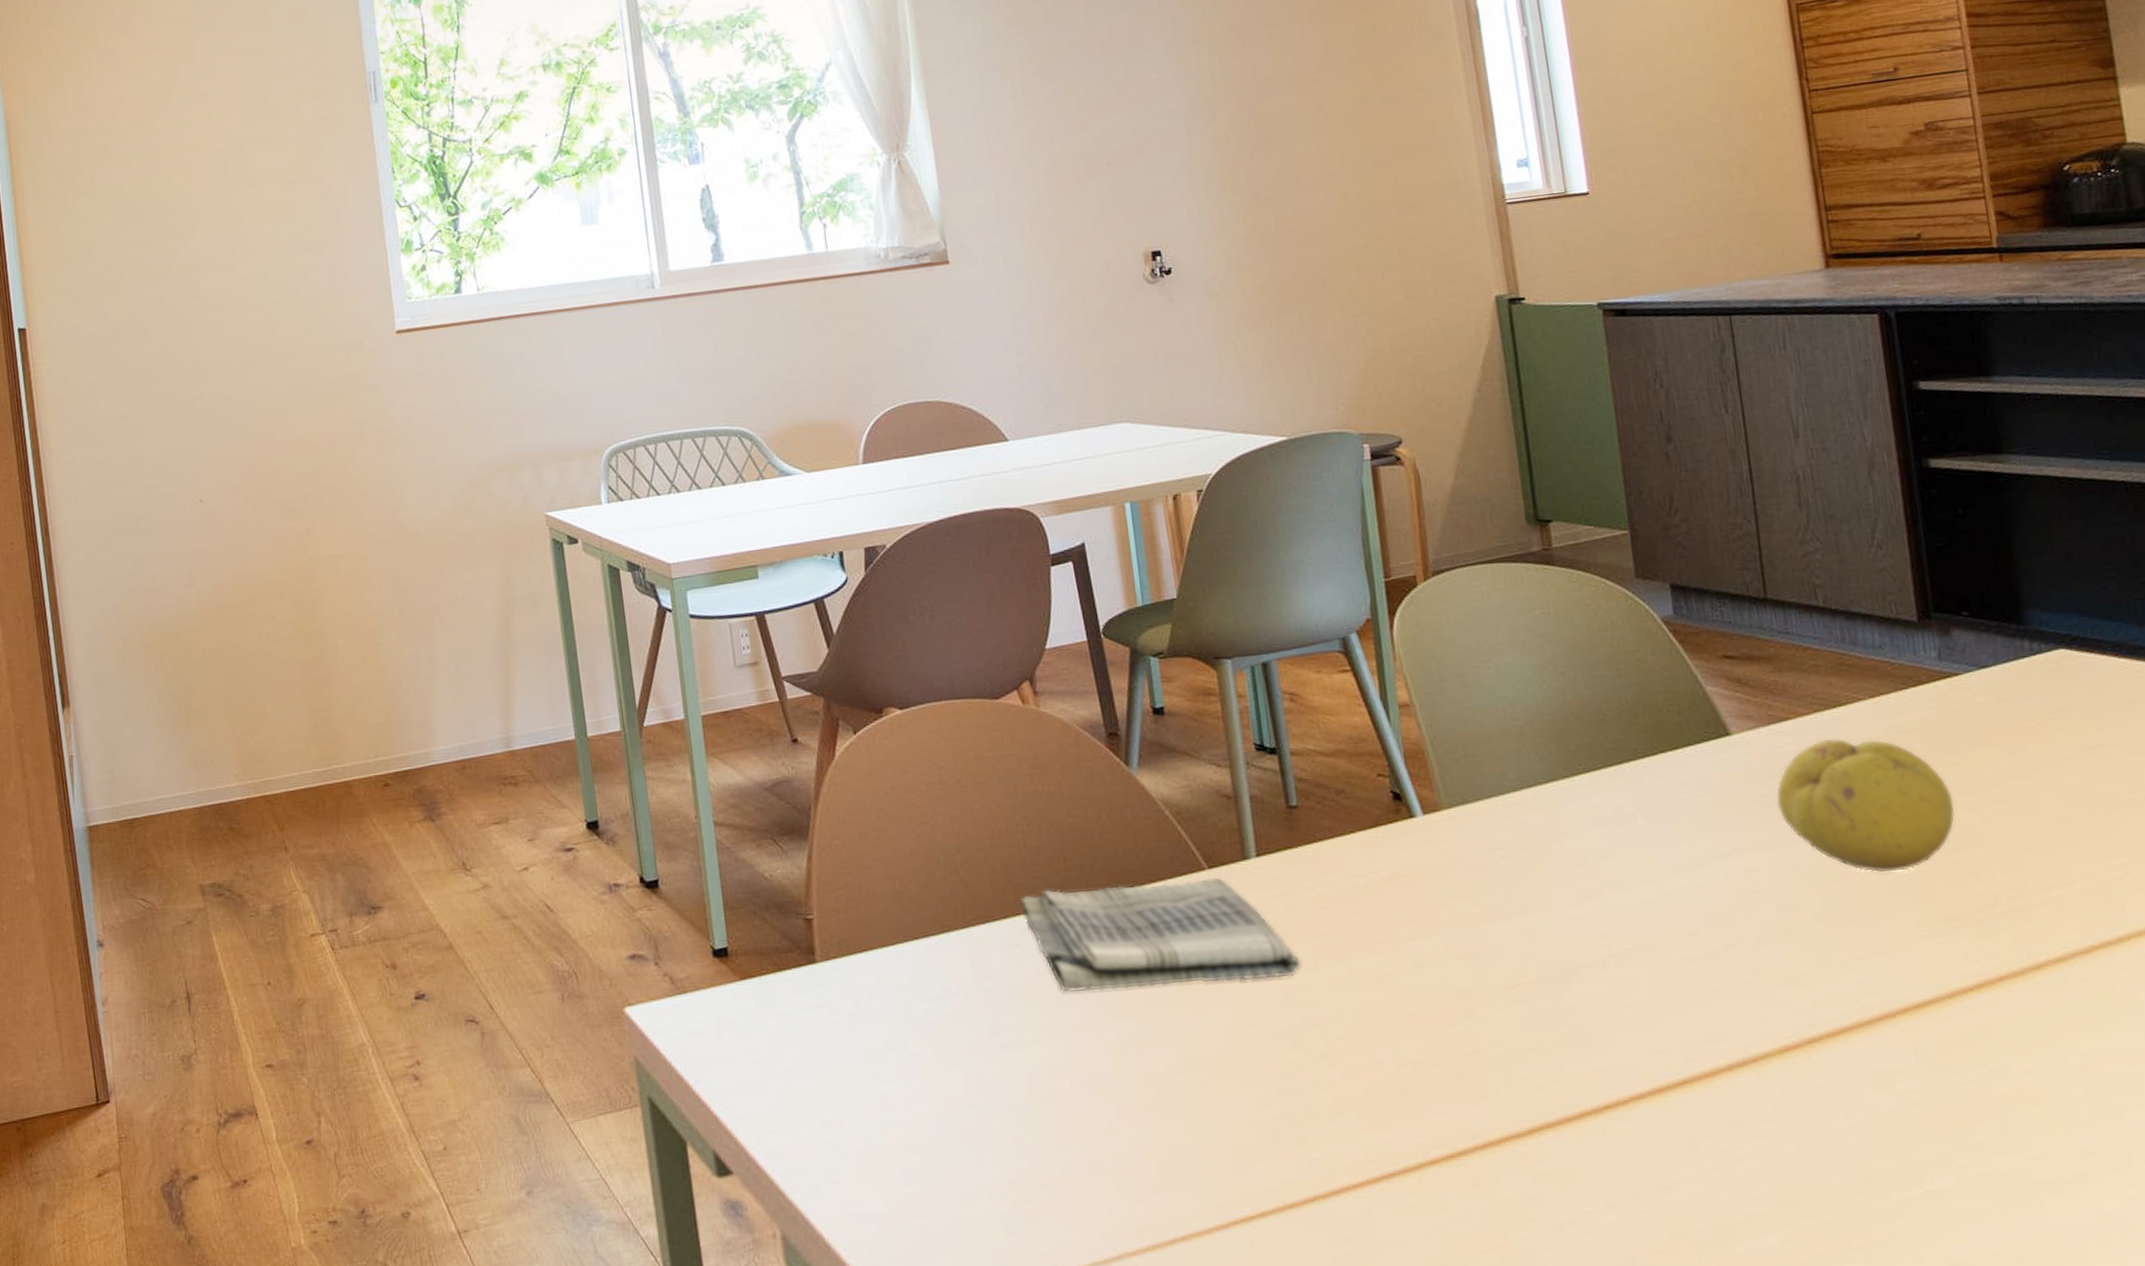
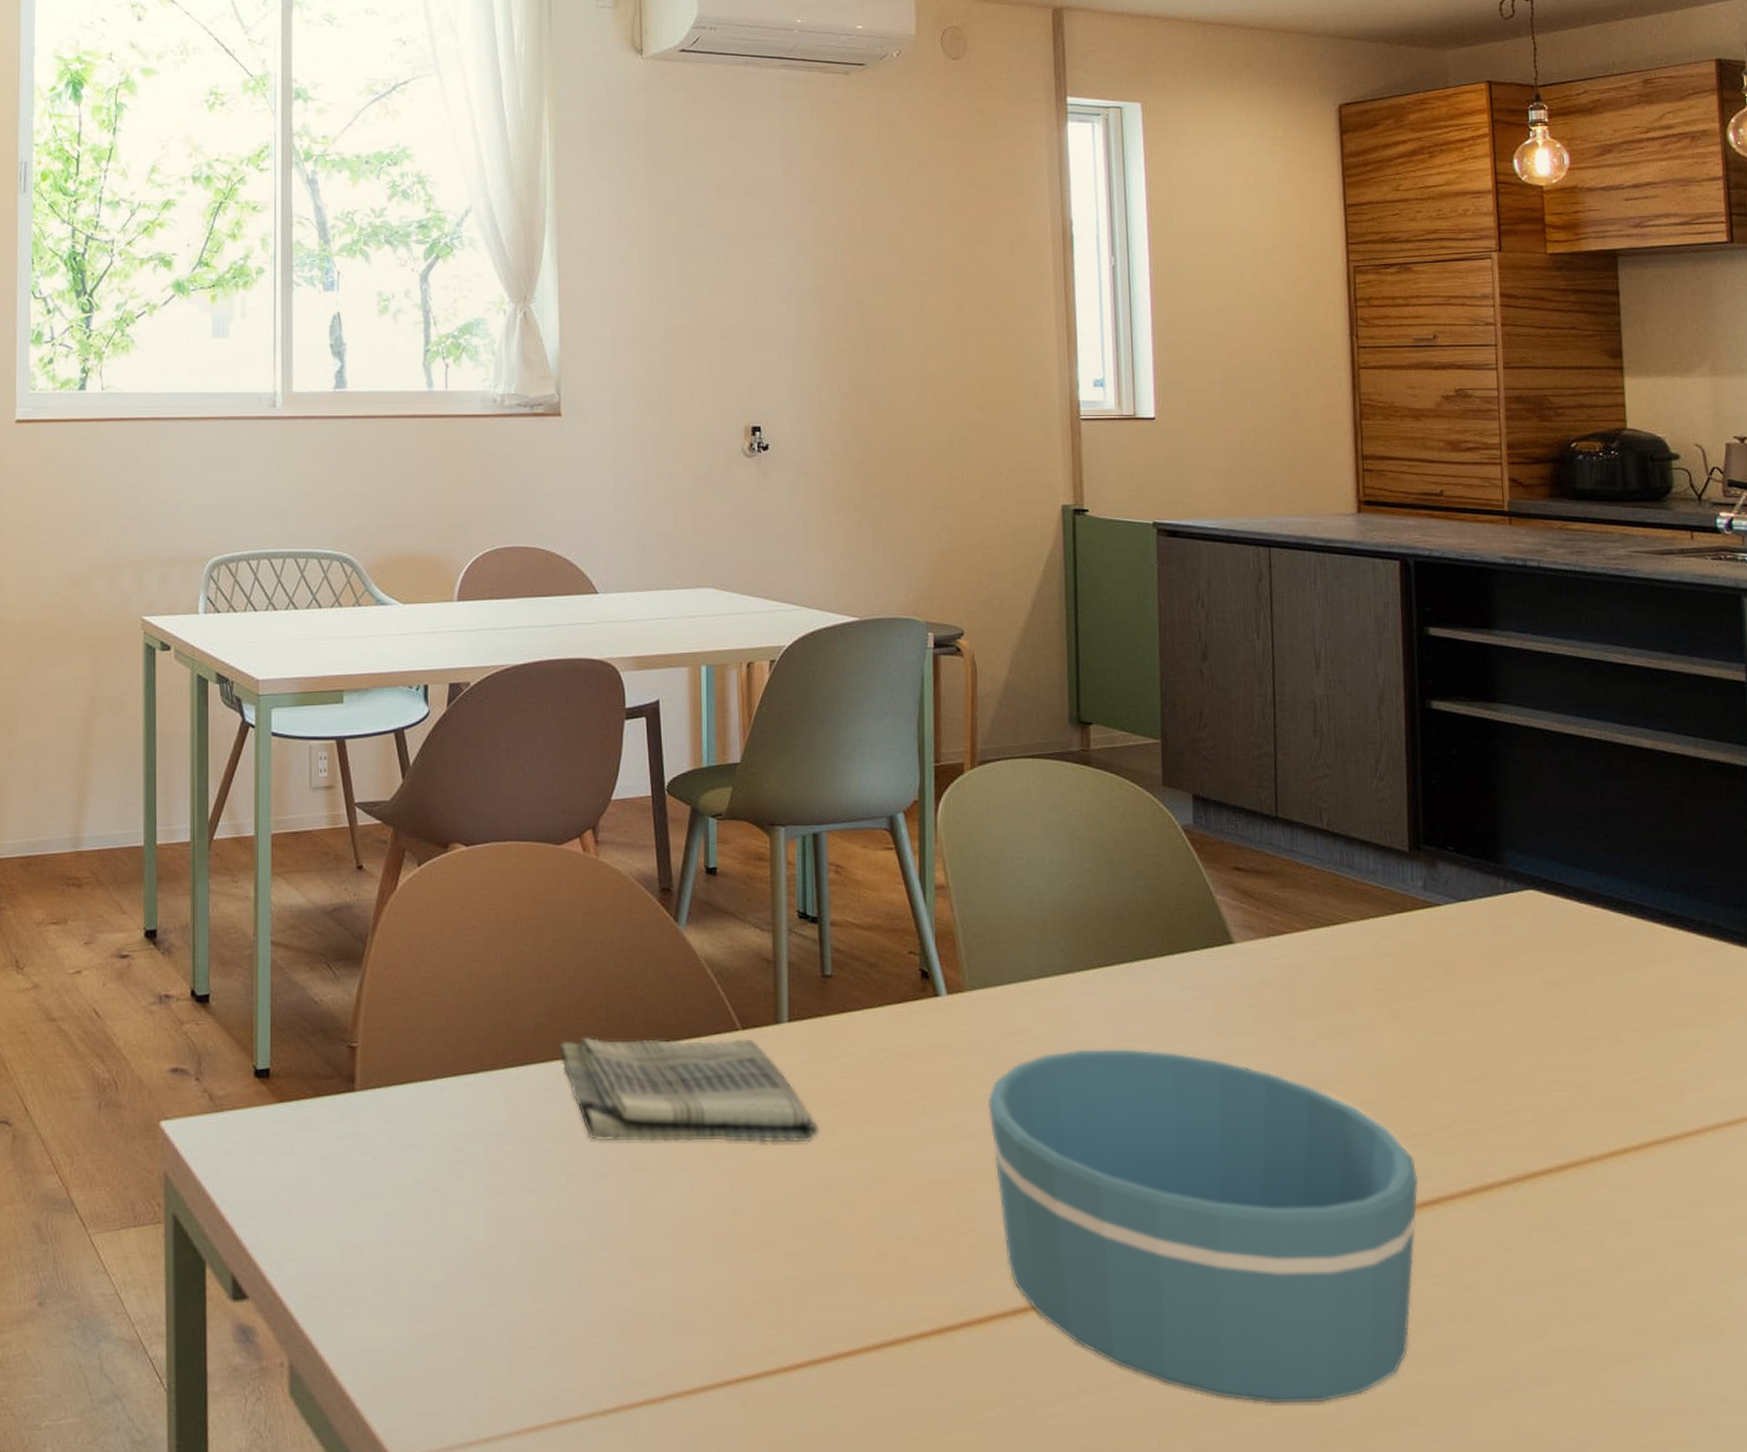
bowl: none [1478,853,1967,1206] -> present [988,1049,1418,1403]
fruit: present [1776,738,1956,873] -> none [1268,954,1426,1087]

